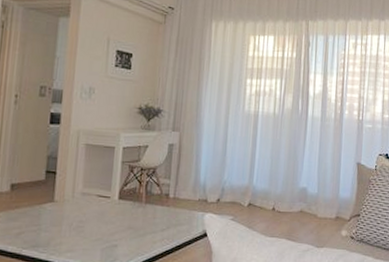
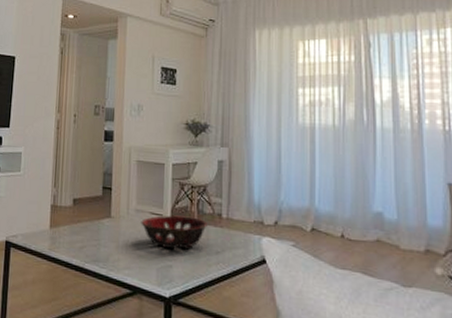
decorative bowl: none [86,197,155,230] -> present [141,215,207,250]

